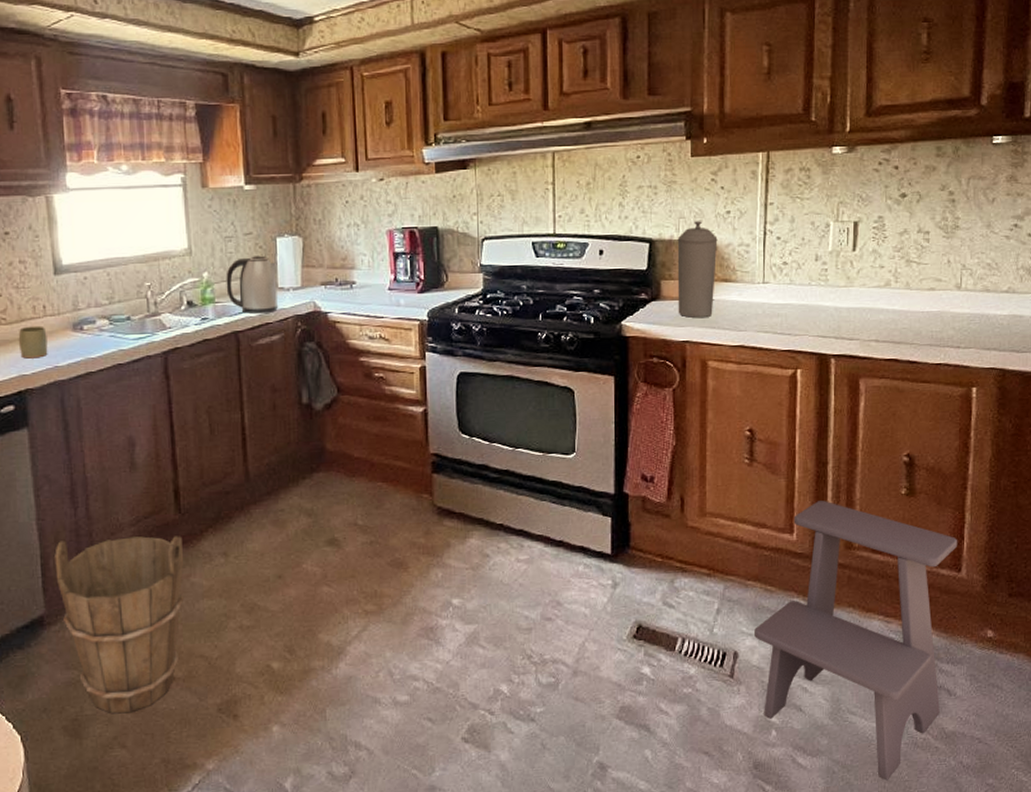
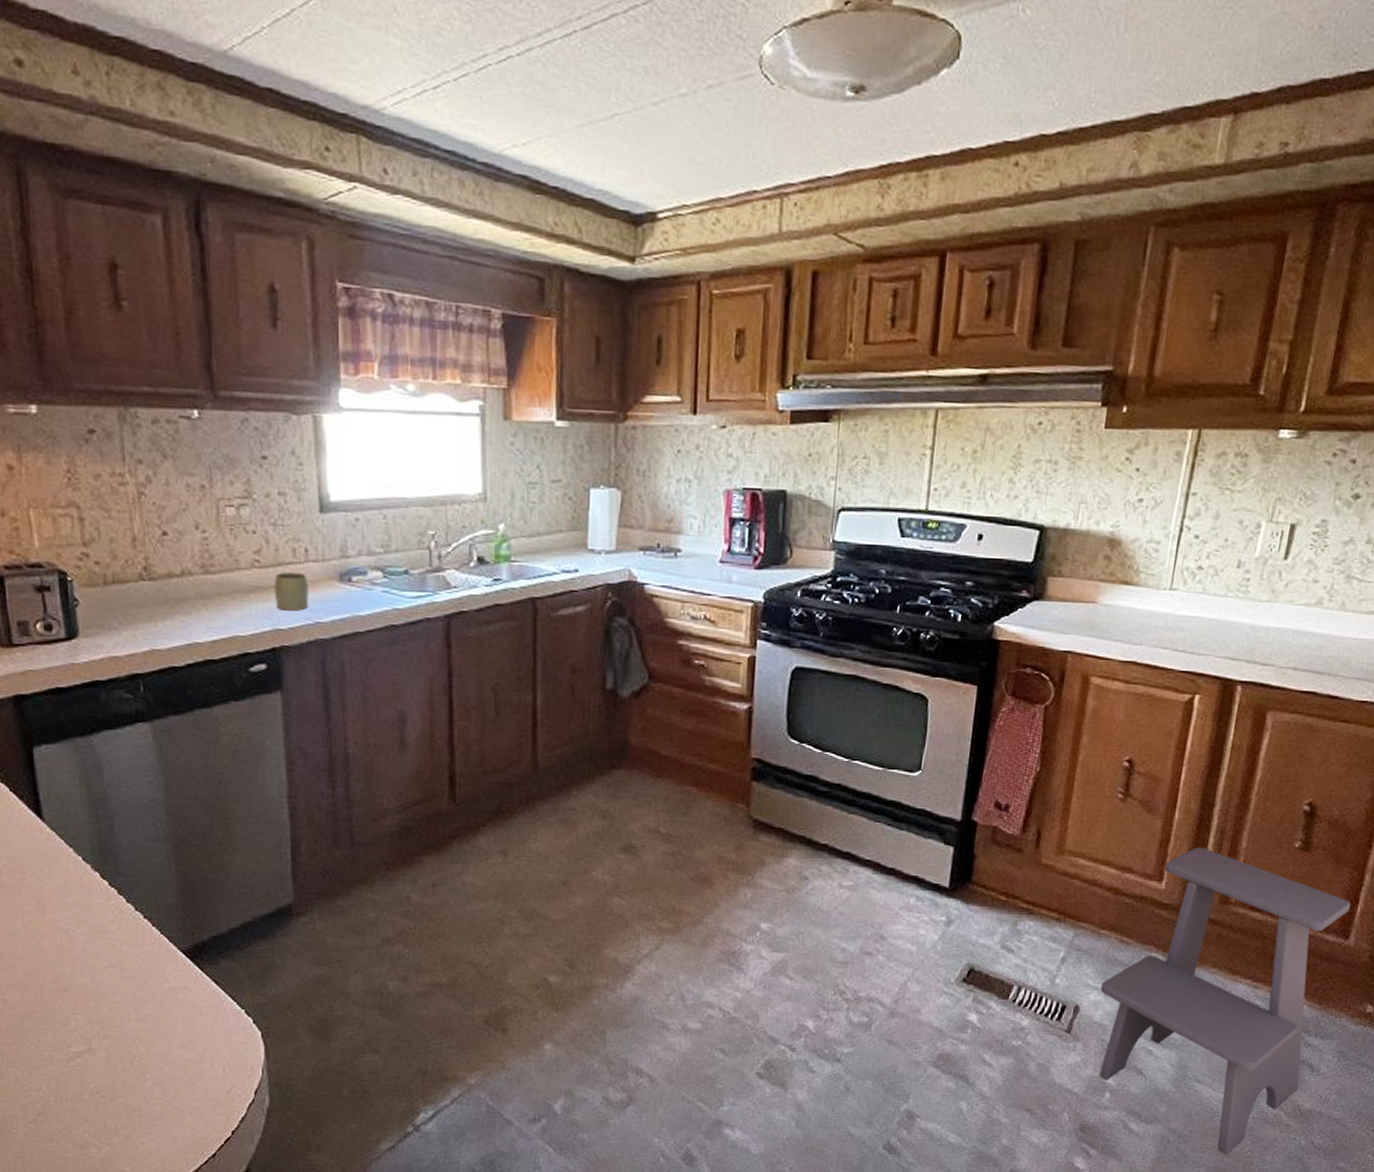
bucket: present [54,536,184,714] -> none [307,823,456,1017]
kettle: present [226,255,278,315] -> none [525,508,589,580]
canister: present [677,221,718,319] -> none [1063,508,1123,626]

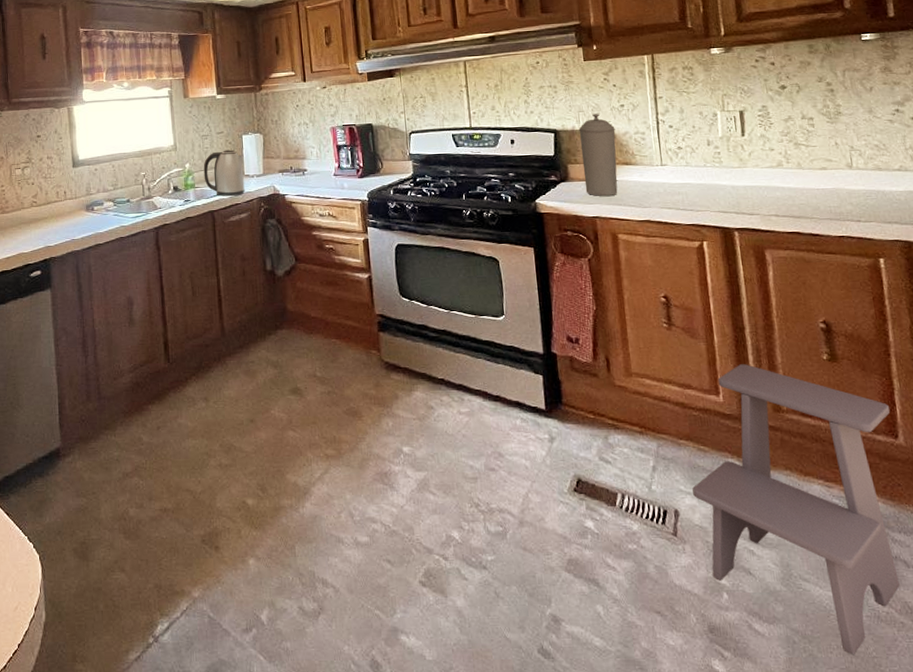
mug: present [274,572,309,611] -> none [45,207,67,233]
kettle: none [525,508,589,580] -> present [203,149,245,197]
canister: none [1063,508,1123,626] -> present [578,114,618,197]

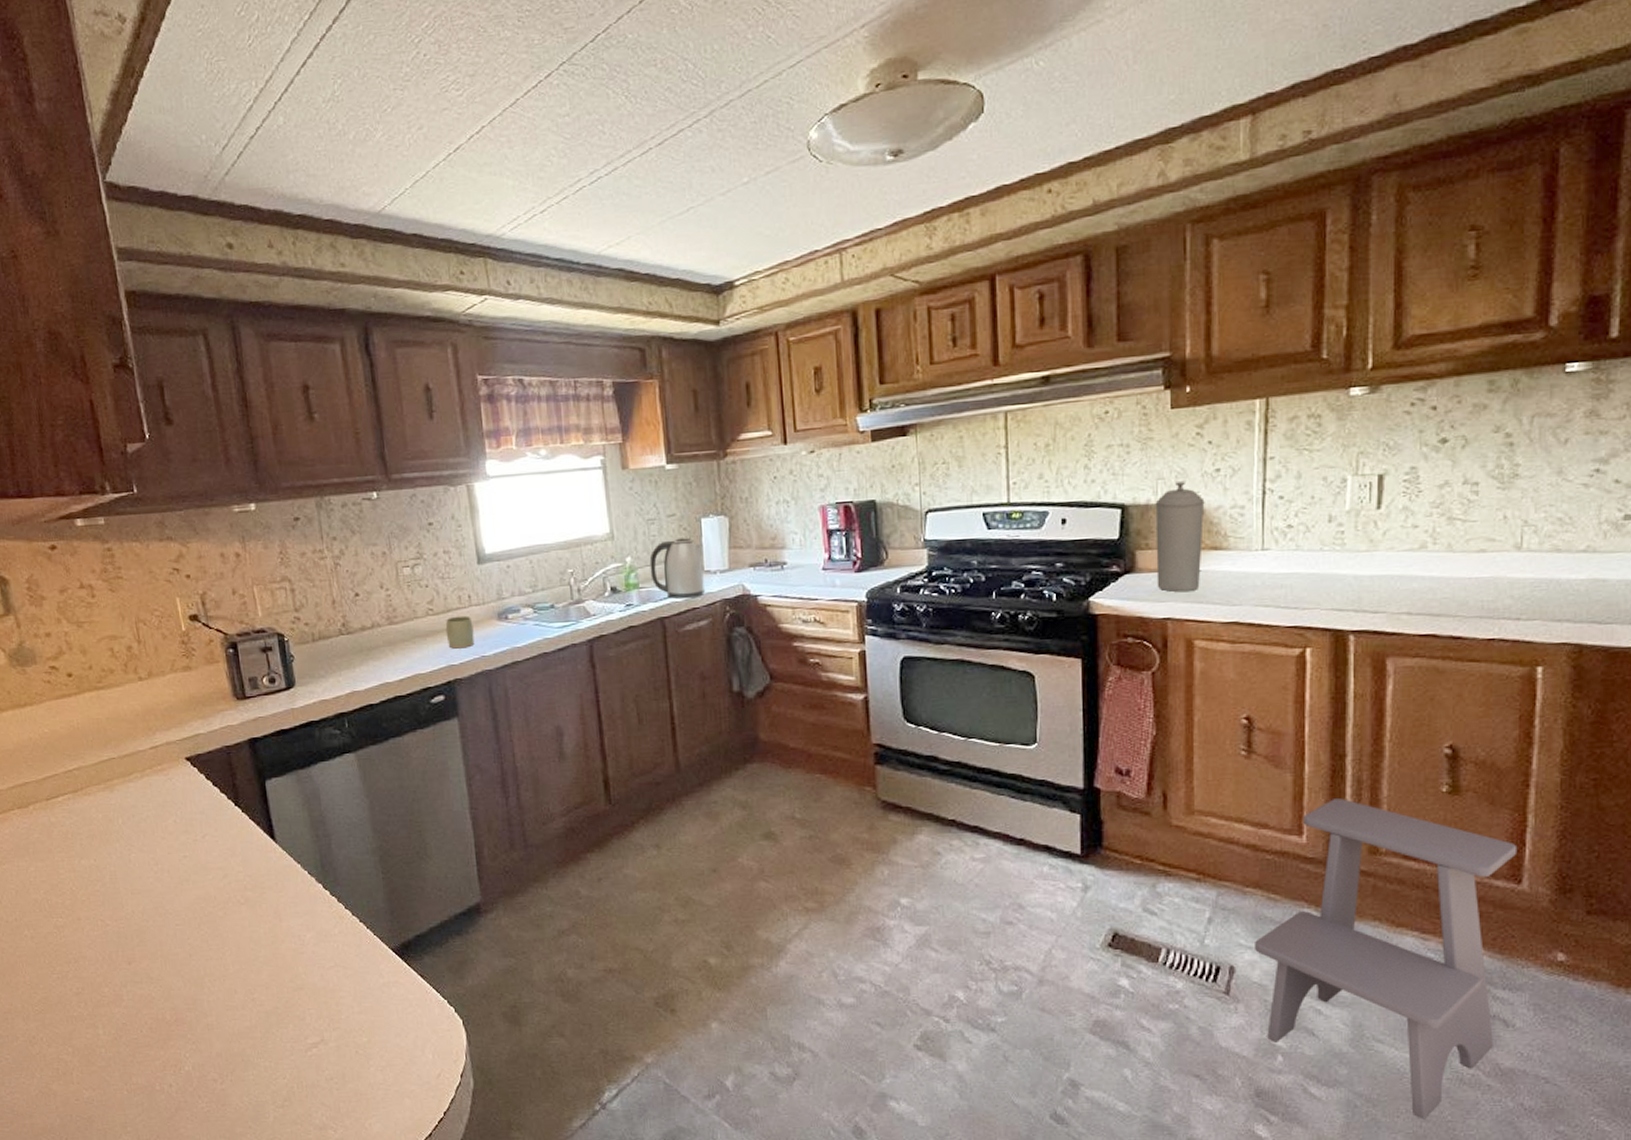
mug: none [45,207,67,233] -> present [445,615,475,649]

